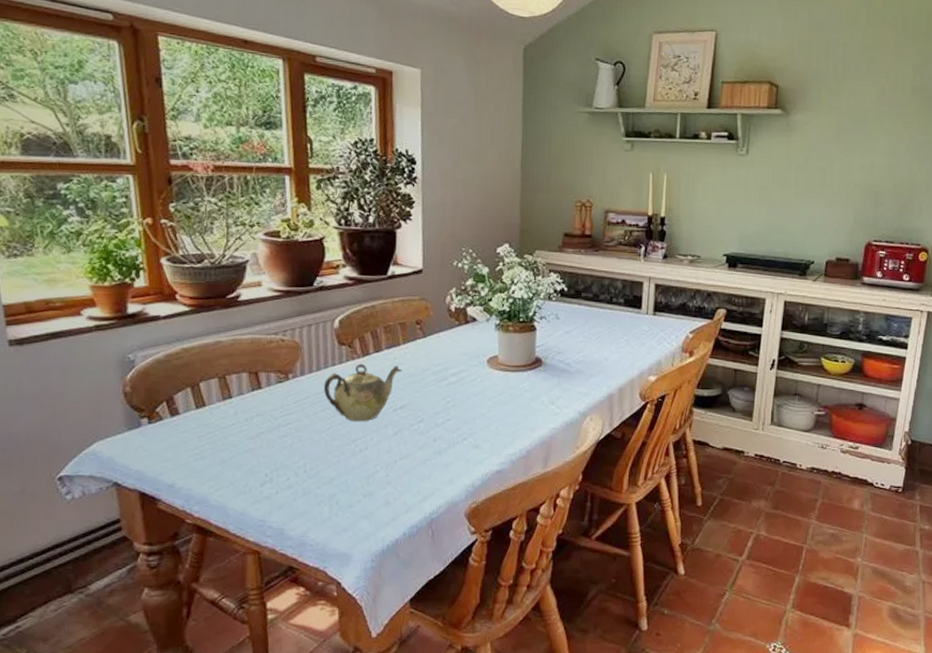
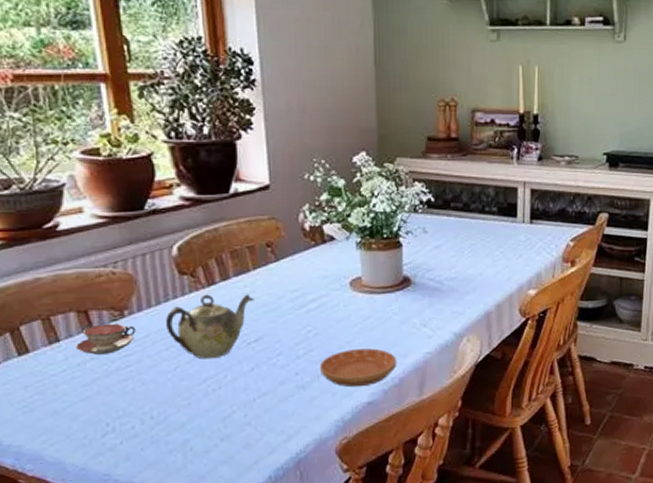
teacup: none [245,385,297,412] -> present [76,323,136,355]
saucer: none [455,421,525,456] -> present [319,348,397,387]

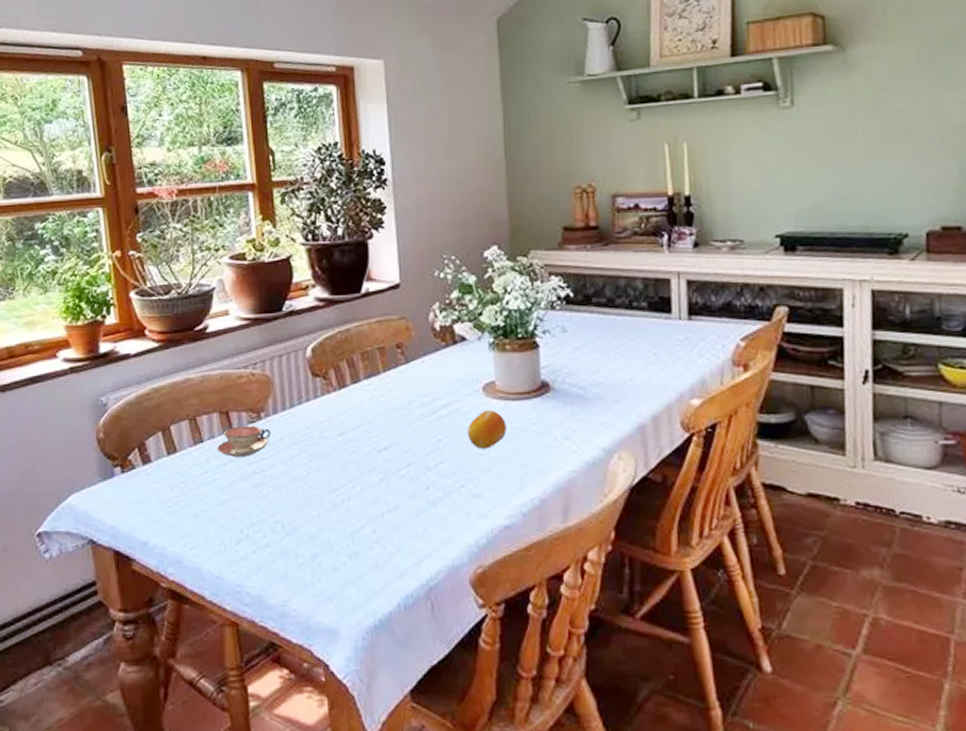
teapot: present [166,294,254,359] -> none [299,397,384,467]
saucer: present [319,348,397,387] -> none [451,463,537,507]
fruit: none [335,303,371,337] -> present [467,410,507,449]

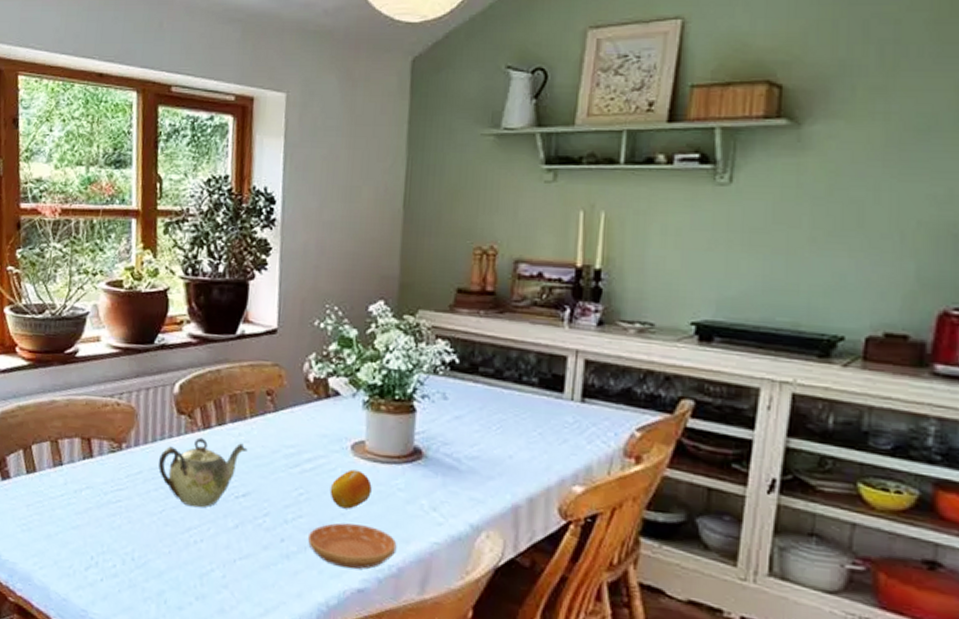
teacup: present [217,425,271,457] -> none [75,454,130,486]
teapot: none [299,397,384,467] -> present [158,437,248,508]
saucer: none [451,463,537,507] -> present [307,522,397,569]

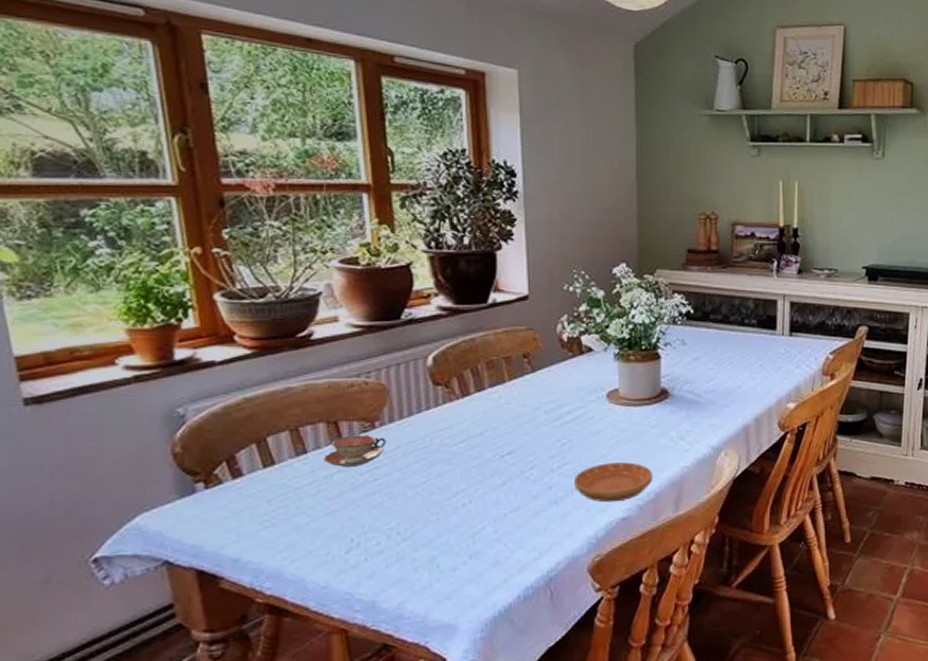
teacup: none [75,454,130,486] -> present [324,434,386,467]
teapot: present [158,437,248,508] -> none [418,405,509,473]
fruit: present [329,469,372,509] -> none [590,415,627,451]

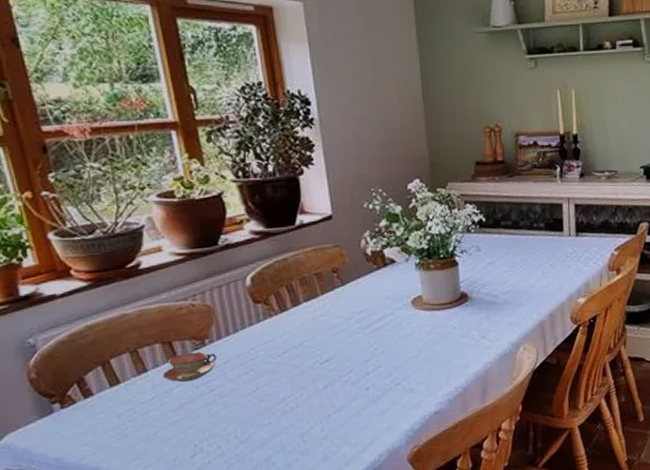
saucer: present [573,462,653,503] -> none [387,361,460,399]

